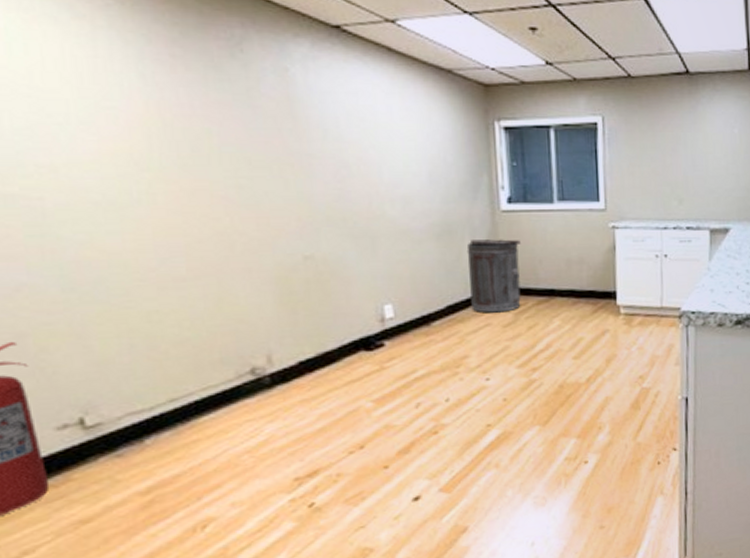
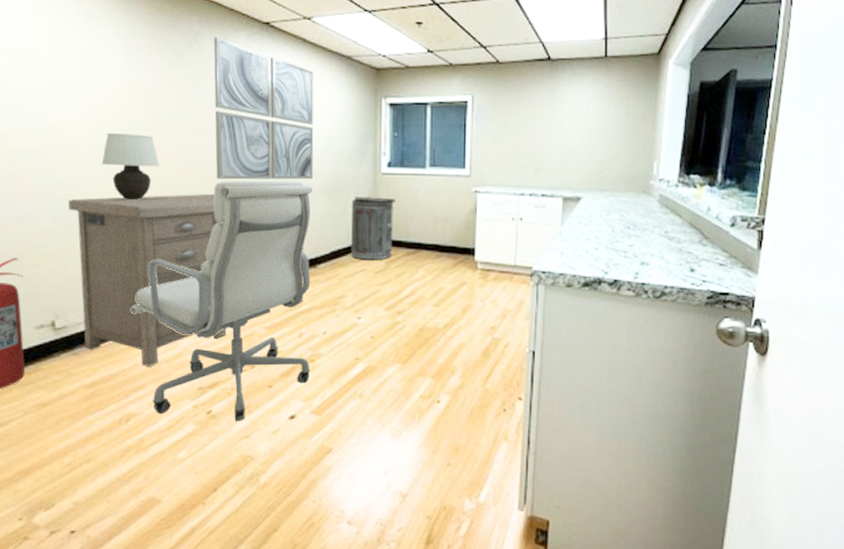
desk: none [81,244,417,461] -> present [68,193,304,366]
table lamp: none [123,173,209,257] -> present [101,133,160,199]
office chair: none [192,224,434,514] -> present [131,180,312,422]
wall art: none [264,43,416,227] -> present [213,36,314,180]

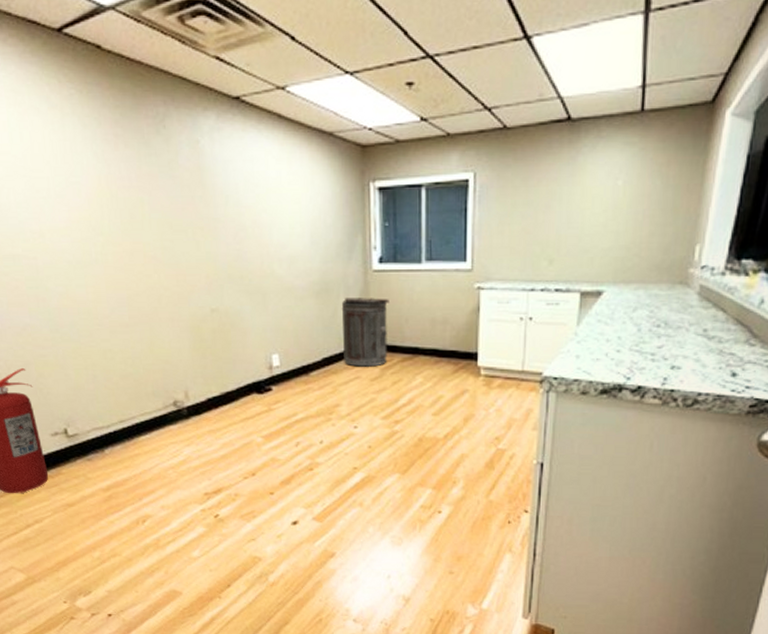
desk: present [68,193,304,366] -> none [61,298,297,472]
table lamp: present [101,133,160,199] -> none [86,236,143,307]
office chair: present [131,180,312,422] -> none [134,282,309,526]
wall art: present [213,36,314,180] -> none [181,118,299,283]

